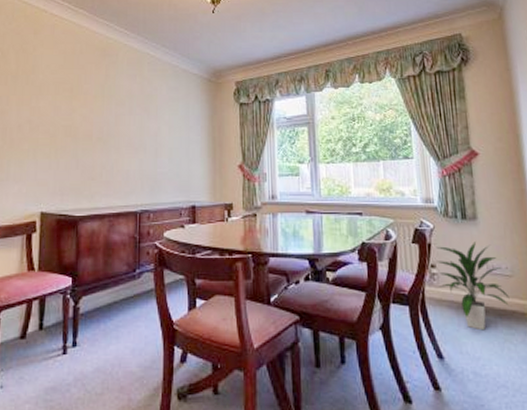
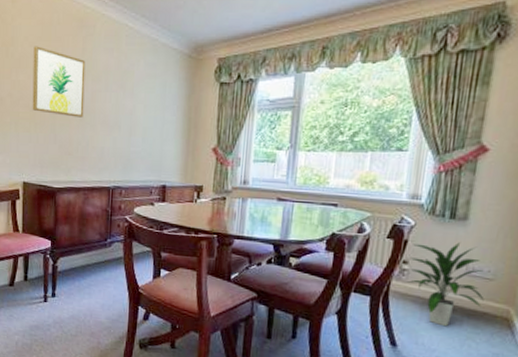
wall art: none [53,73,109,141] -> present [32,46,86,118]

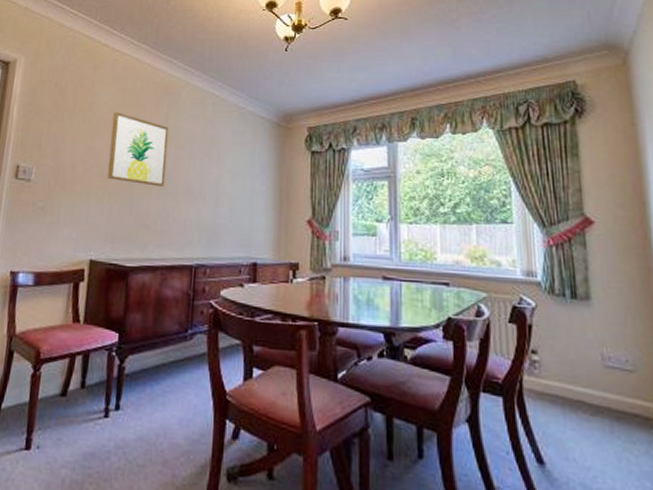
indoor plant: present [406,242,484,327] -> none [539,326,630,435]

